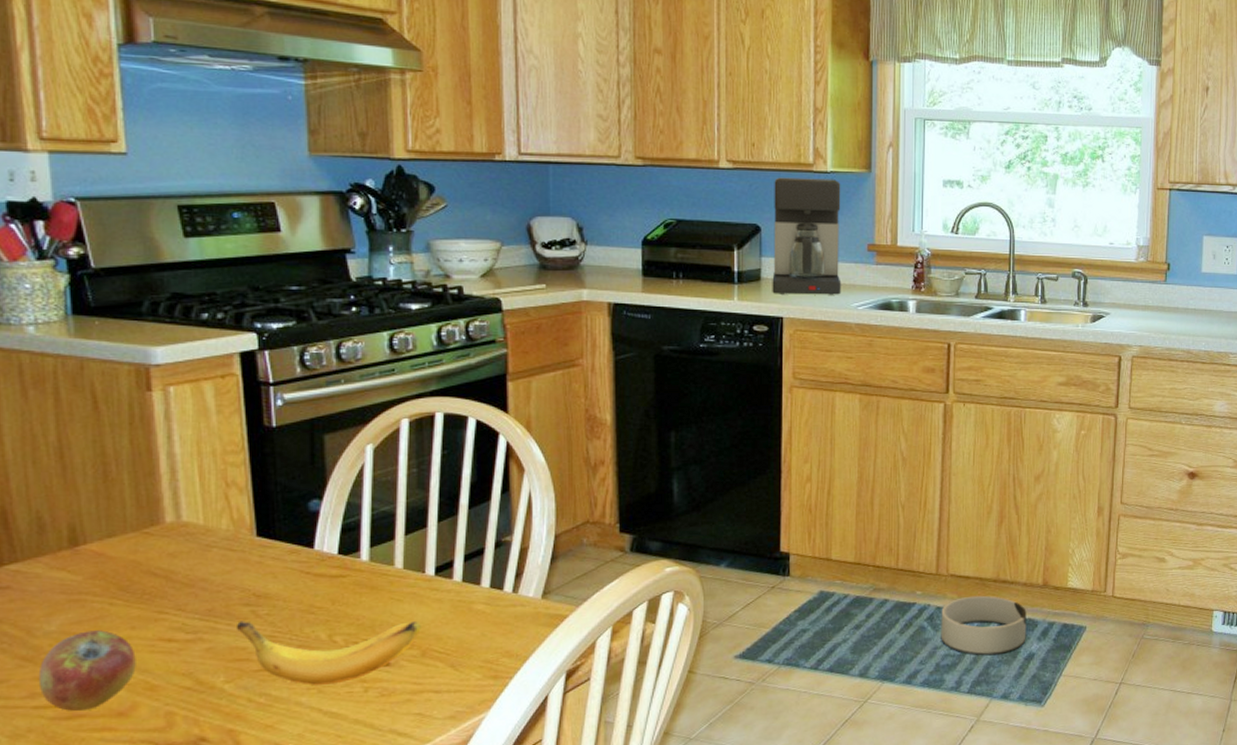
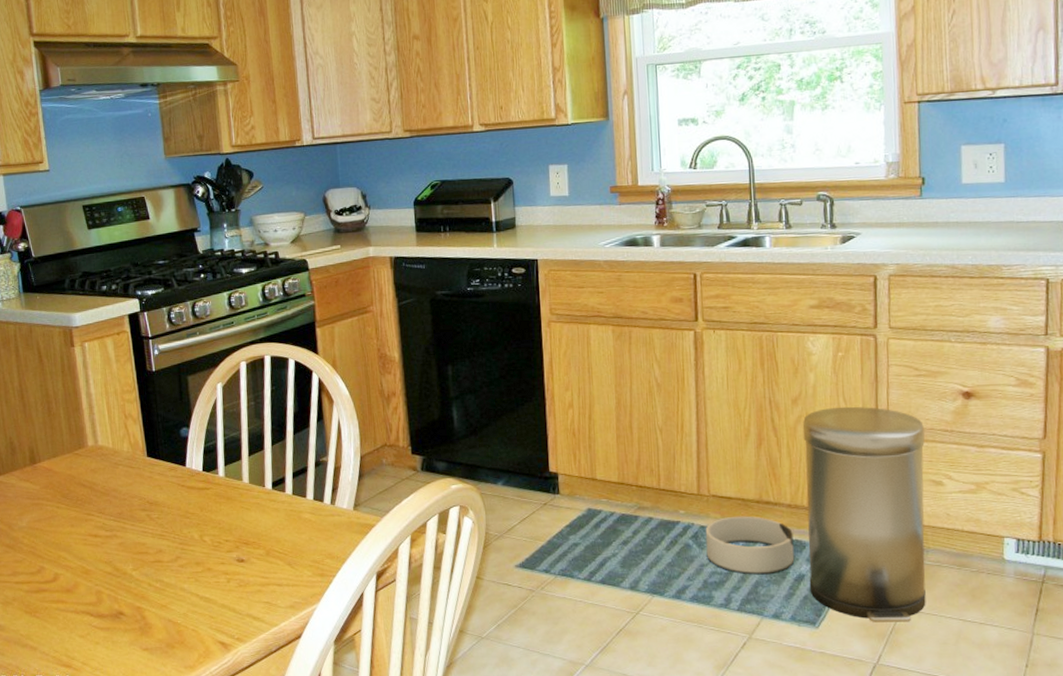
fruit: present [38,630,136,711] -> none [17,527,76,586]
banana: present [236,621,422,685] -> none [137,522,266,575]
coffee maker: present [772,177,842,295] -> none [521,130,589,239]
pedal bin: none [1038,484,1153,698] -> present [802,406,926,622]

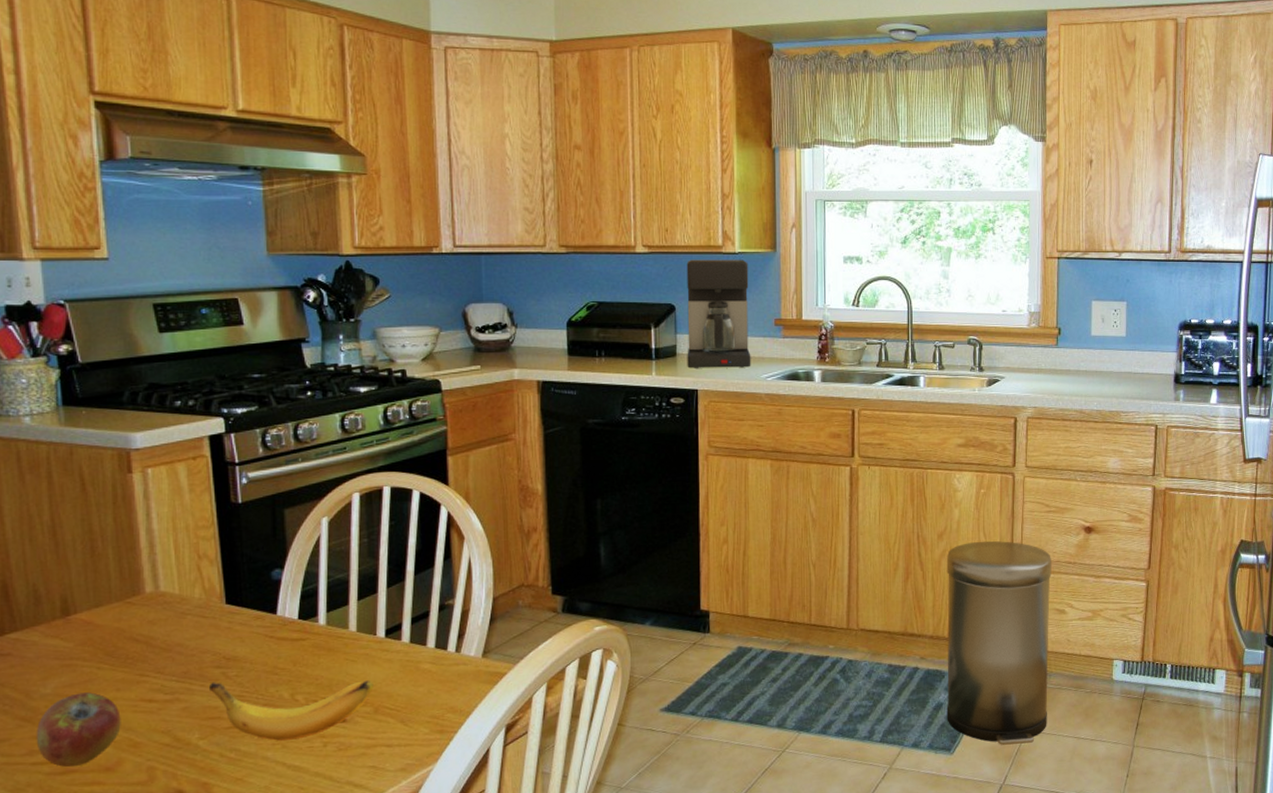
fruit: none [17,527,76,586] -> present [36,692,121,767]
banana: none [137,522,266,575] -> present [208,680,375,741]
coffee maker: none [521,130,589,239] -> present [686,259,751,368]
pet bowl: present [705,516,795,575] -> none [853,648,934,706]

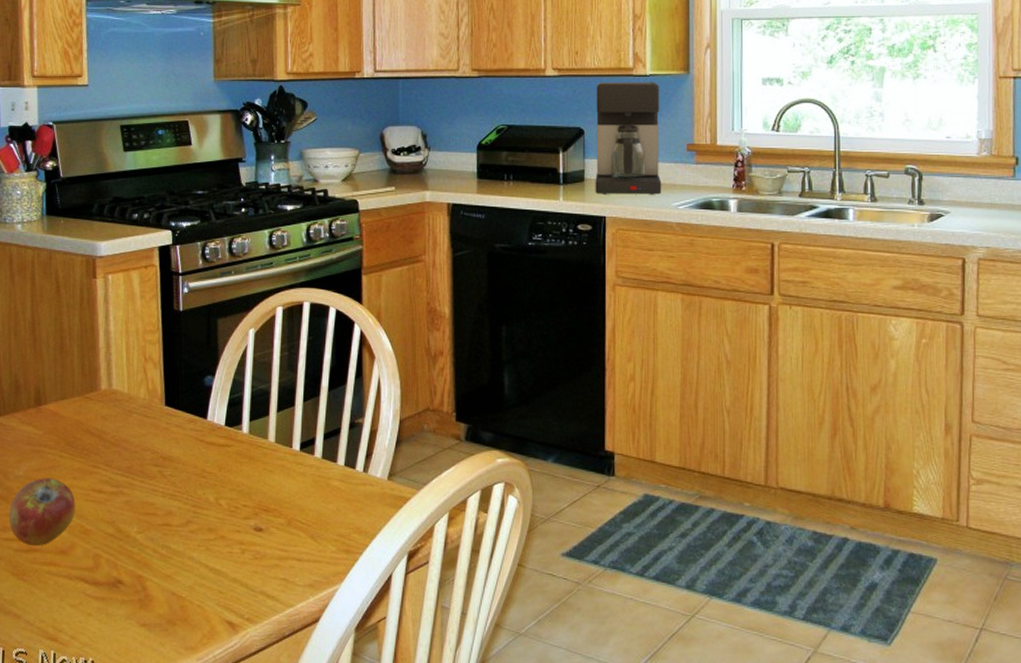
banana: present [208,680,375,741] -> none [147,479,289,544]
pedal bin: present [946,540,1052,745] -> none [881,398,1011,644]

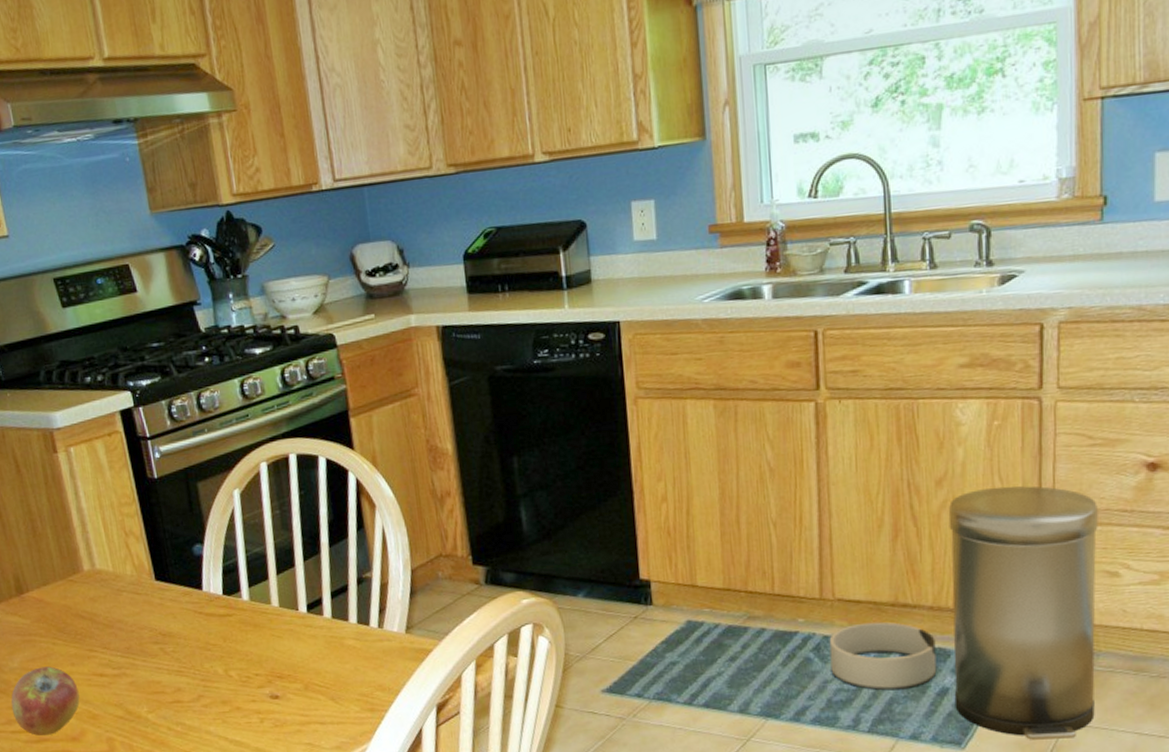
coffee maker: present [595,82,662,195] -> none [596,154,683,297]
pet bowl: none [771,512,867,581] -> present [829,621,937,691]
pedal bin: none [881,398,1011,644] -> present [948,486,1098,740]

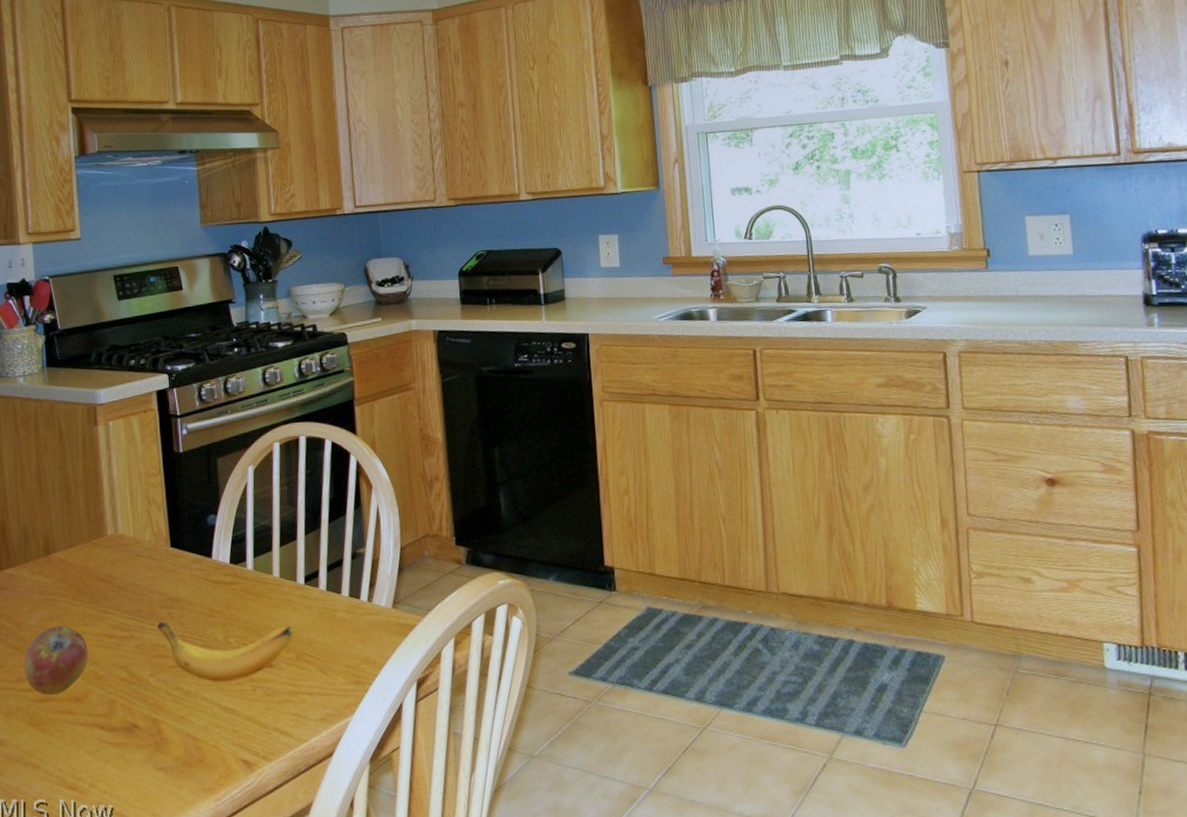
banana: none [150,657,302,716] -> present [157,621,296,682]
pet bowl: present [829,621,937,691] -> none [776,616,875,685]
pedal bin: present [948,486,1098,740] -> none [875,494,1023,740]

